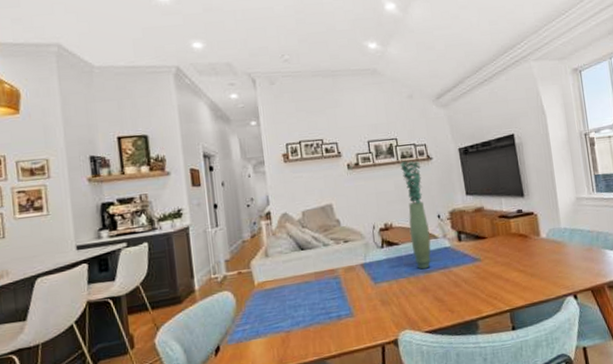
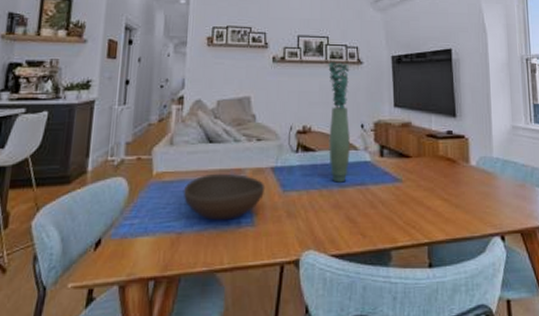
bowl: none [284,273,359,318] -> present [183,173,266,221]

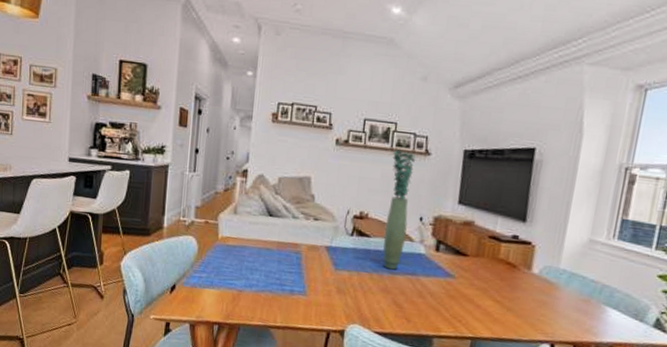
bowl: present [183,173,266,221] -> none [244,244,319,287]

